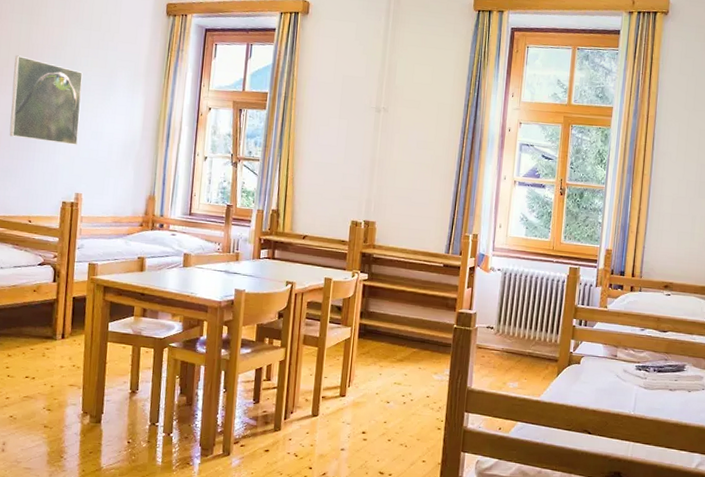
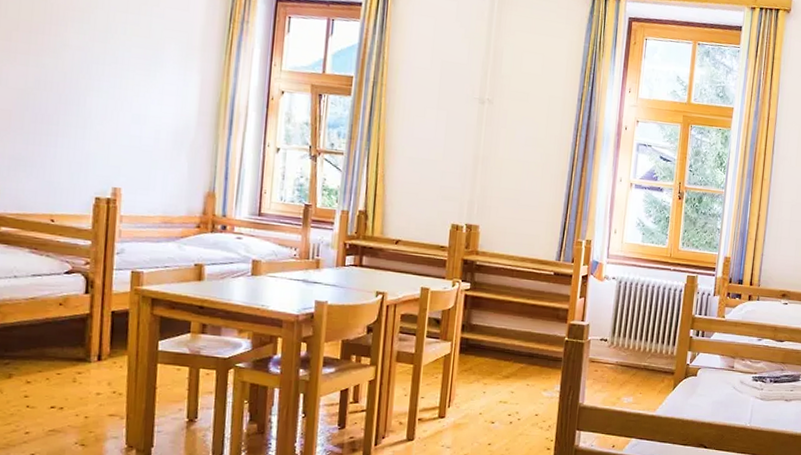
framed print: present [9,55,83,145] -> none [22,16,120,130]

